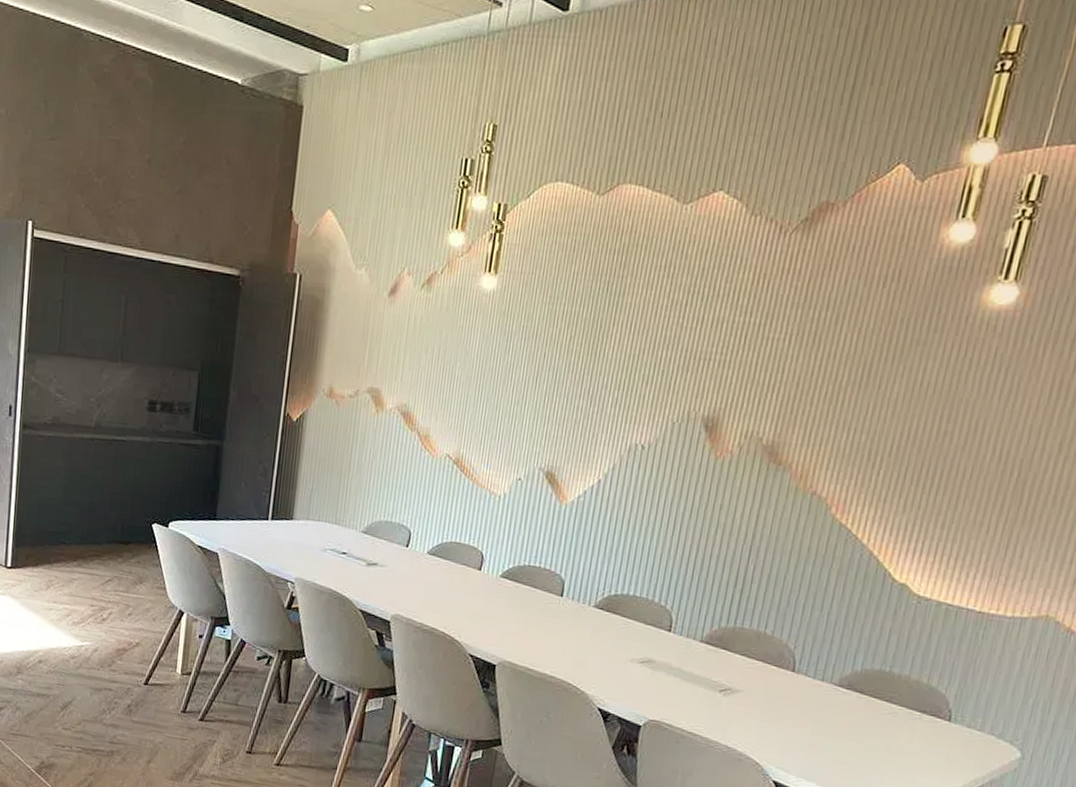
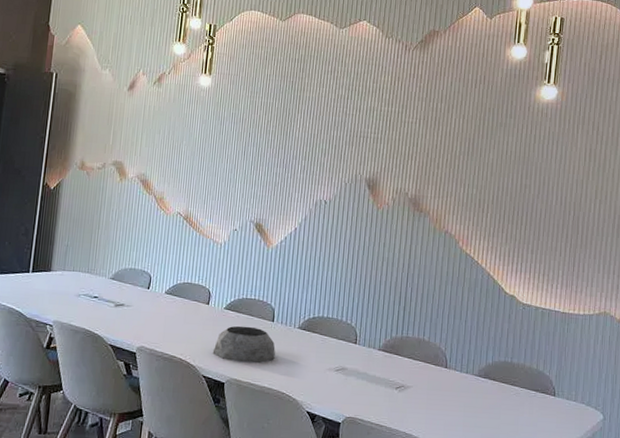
plant pot: none [483,598,563,646] -> present [212,326,275,363]

